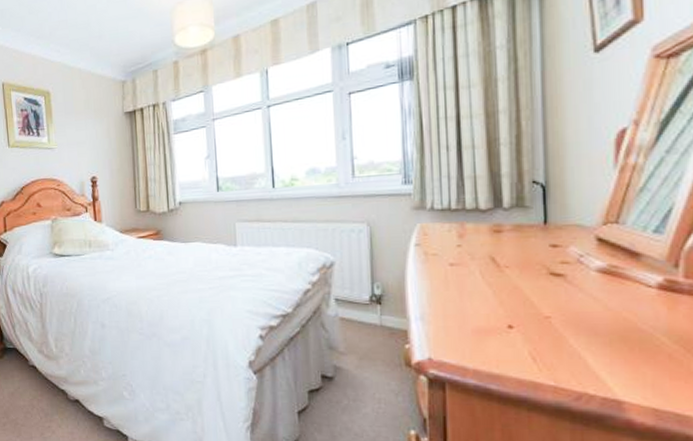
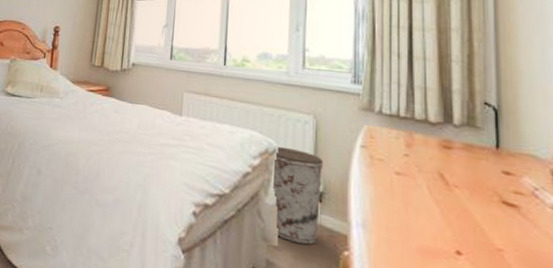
trash can: none [333,258,380,345] -> present [274,146,323,245]

